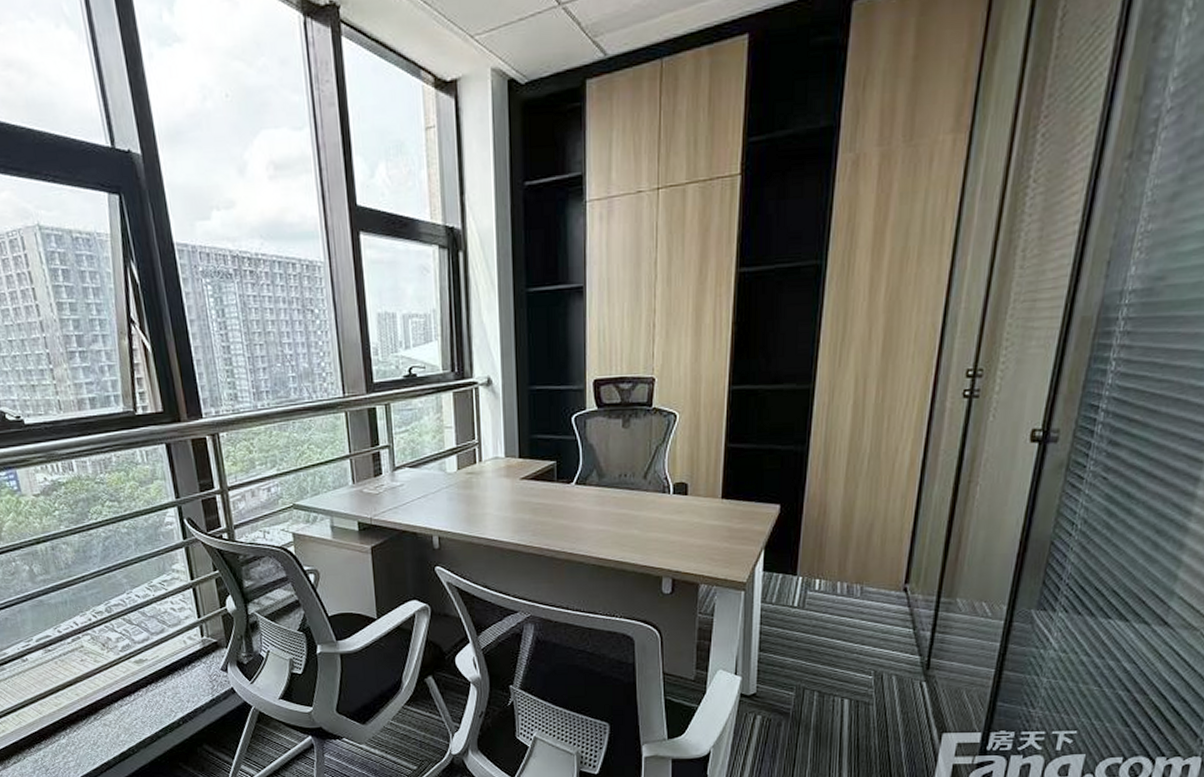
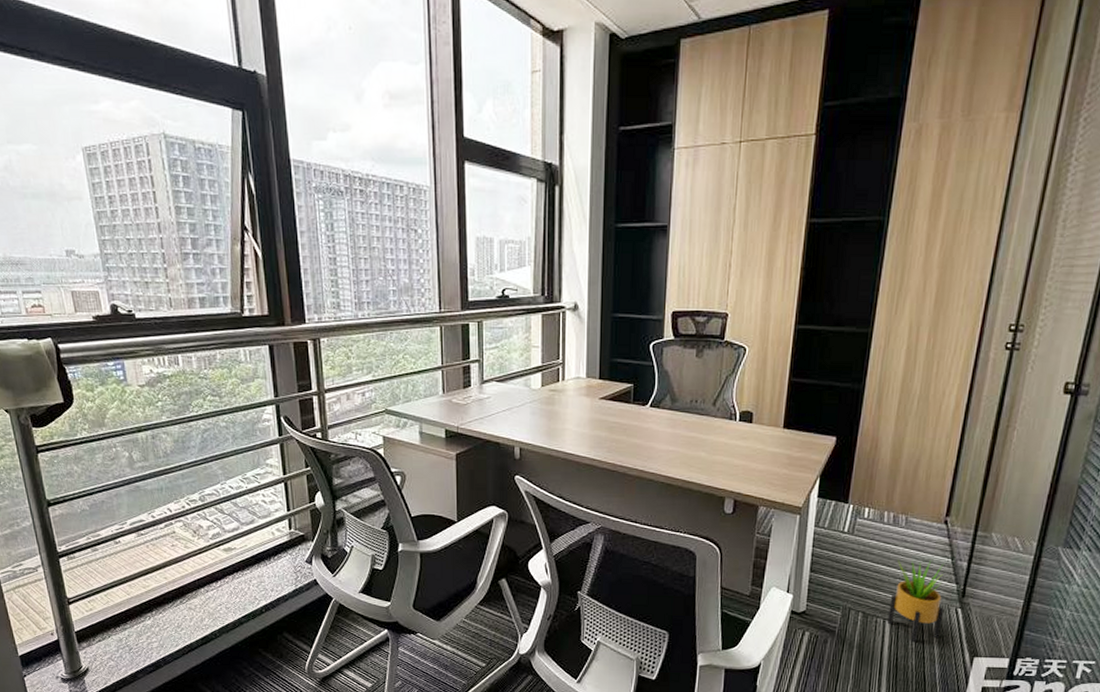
potted plant: none [846,631,908,720] -> present [888,559,944,642]

